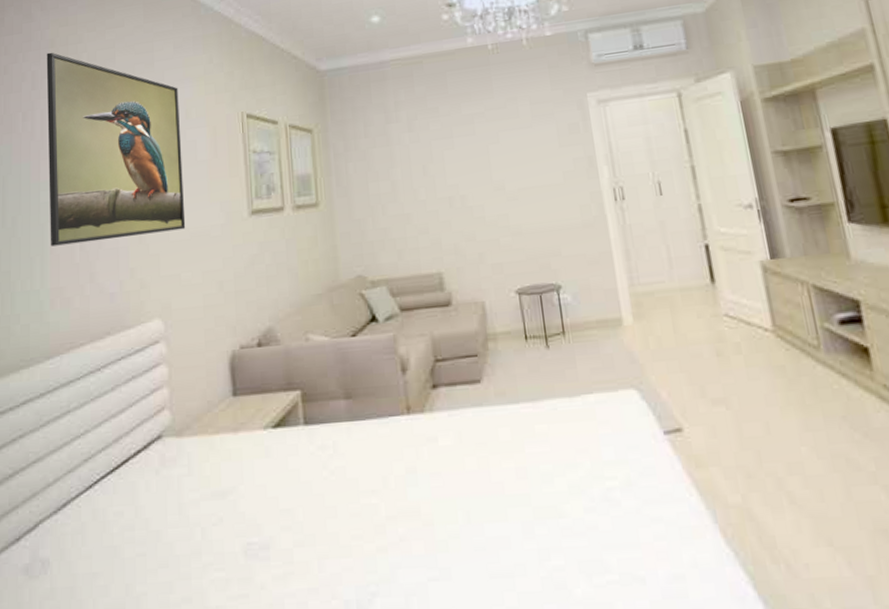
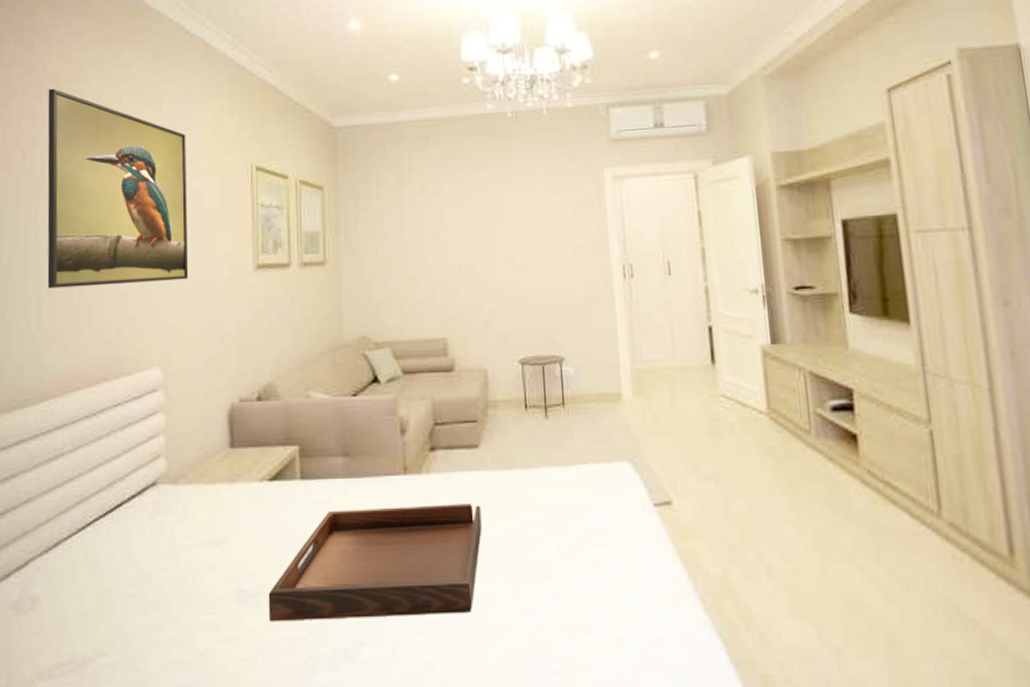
serving tray: none [277,441,490,576] -> present [268,504,482,622]

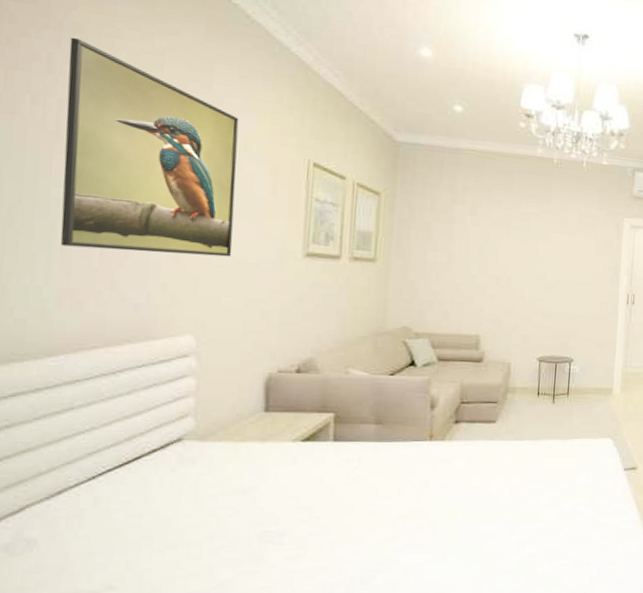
serving tray: present [268,504,482,622] -> none [291,465,492,557]

